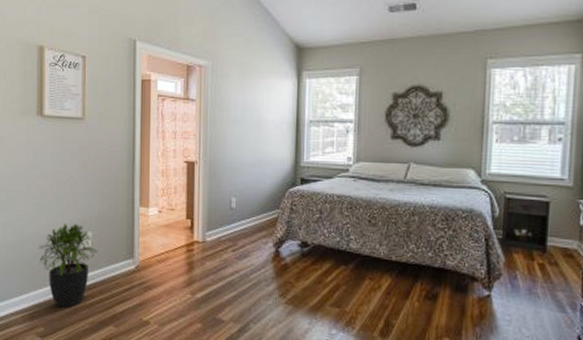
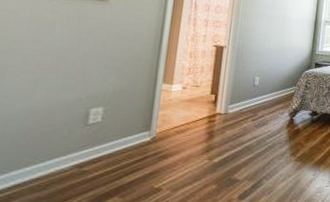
potted plant: present [38,223,99,308] -> none [28,99,110,185]

